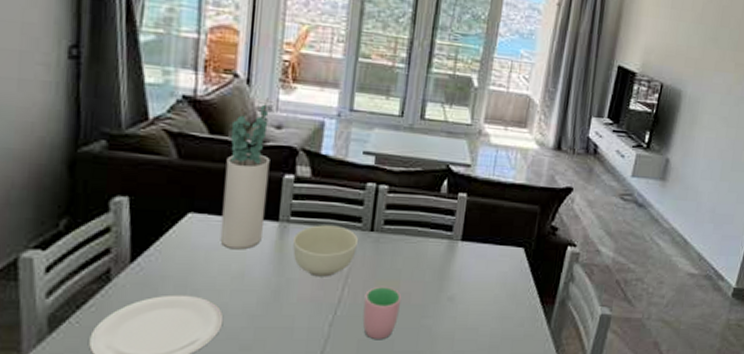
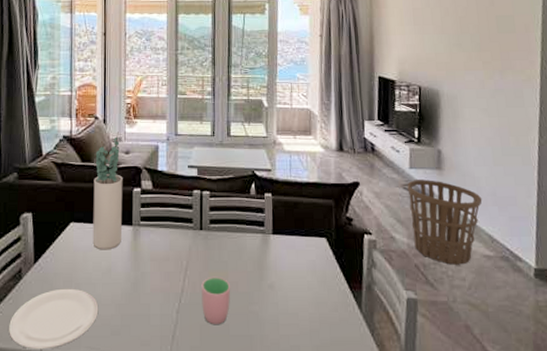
bowl: present [292,225,359,277] -> none [143,227,192,270]
basket: none [619,189,700,282] -> present [407,180,482,265]

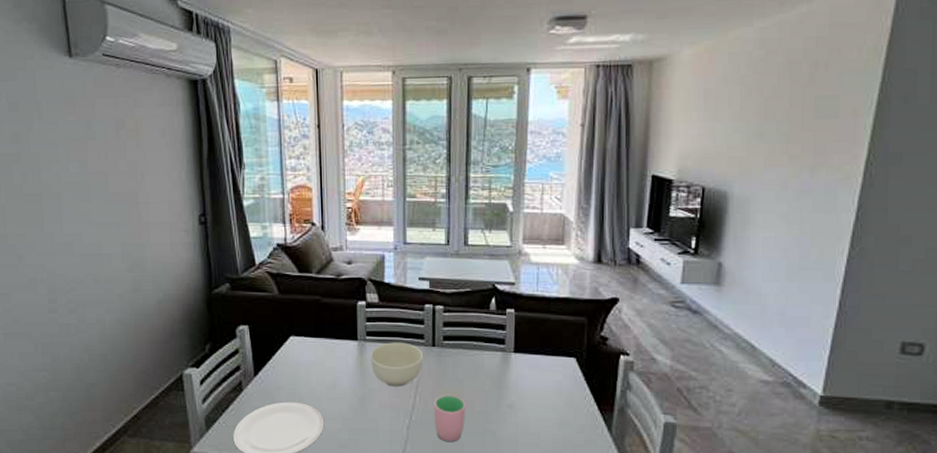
vase: present [92,132,123,250] -> none [313,239,347,365]
bowl: none [143,227,192,270] -> present [369,342,424,387]
basket: present [407,180,482,265] -> none [676,296,767,390]

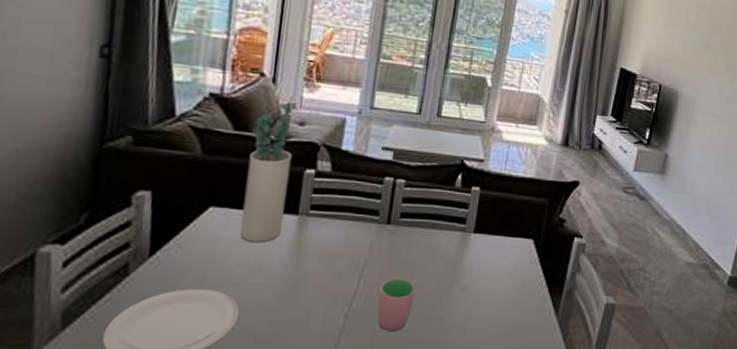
vase: none [313,239,347,365] -> present [239,96,295,243]
bowl: present [369,342,424,387] -> none [311,218,376,269]

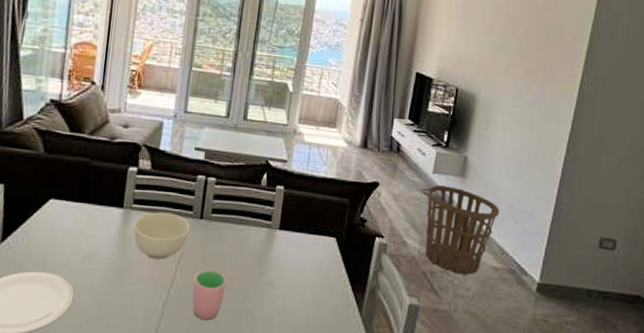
vase: present [239,96,295,243] -> none [74,101,120,233]
bowl: none [311,218,376,269] -> present [134,212,190,260]
basket: none [623,183,697,271] -> present [425,185,500,275]

